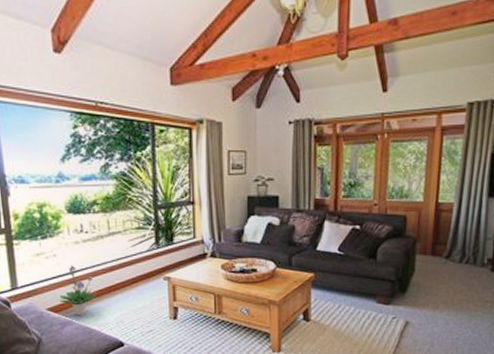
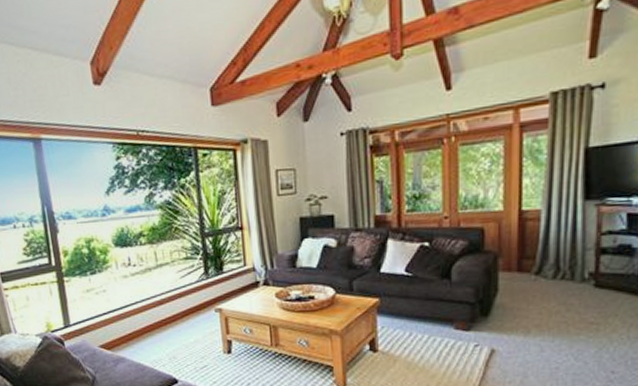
potted plant: present [59,265,98,316] -> none [110,300,149,353]

